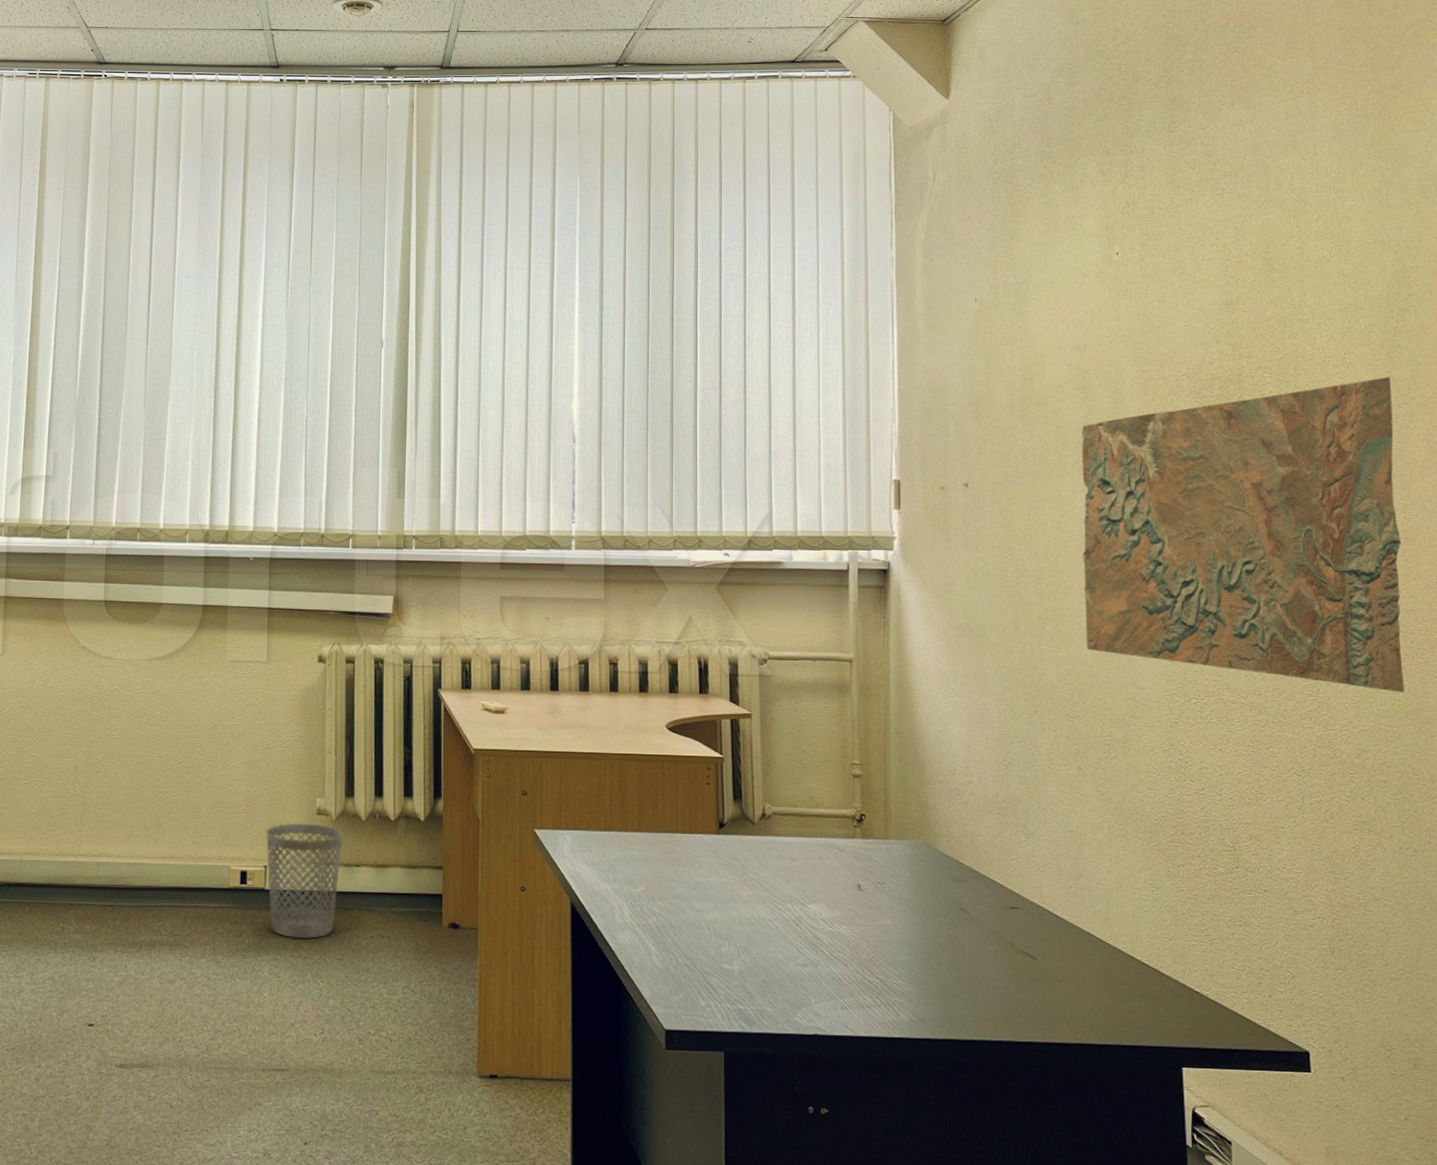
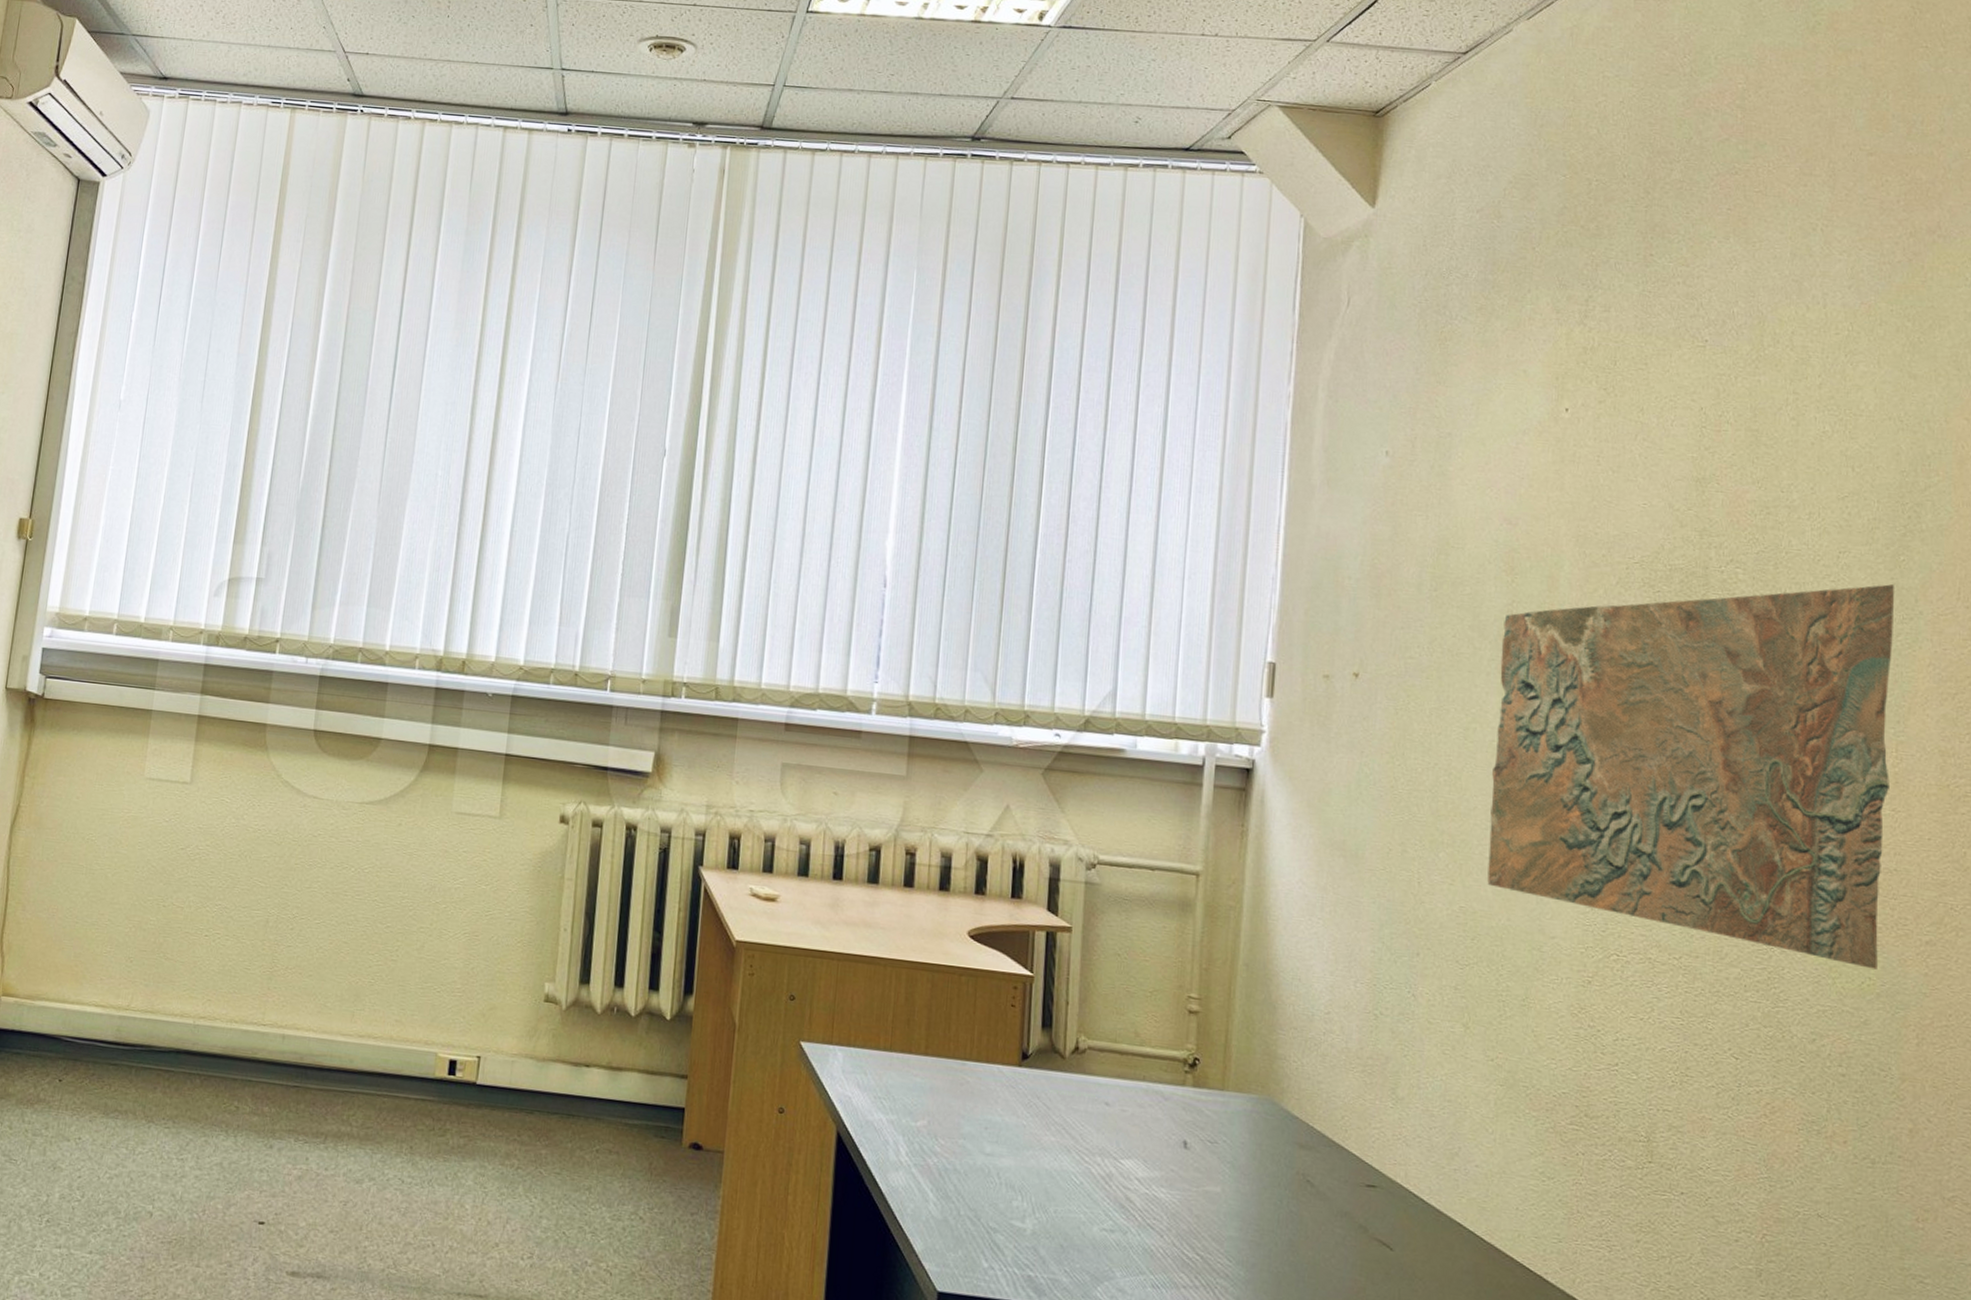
wastebasket: present [266,823,343,940] -> none [479,1008,573,1147]

